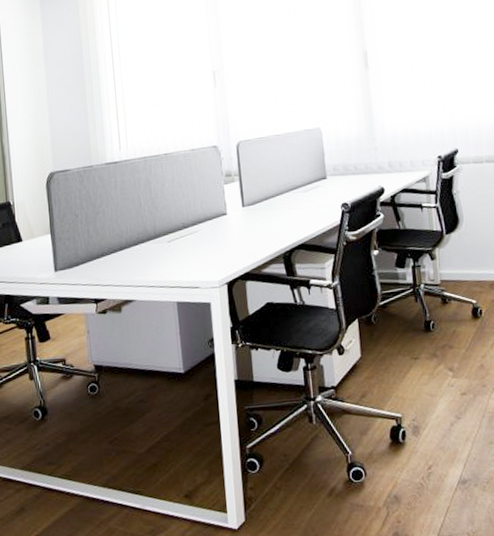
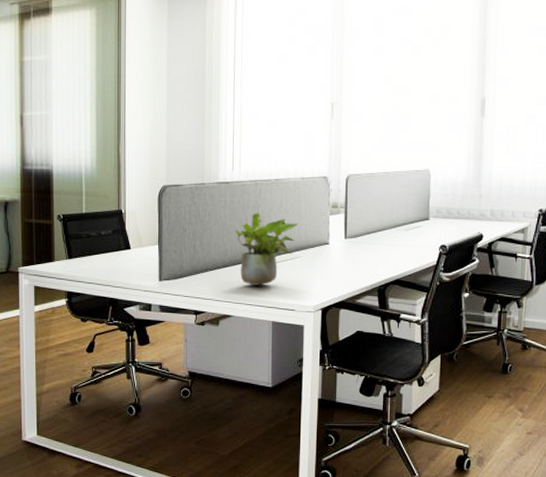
potted plant: none [128,190,193,266] -> present [235,213,299,286]

